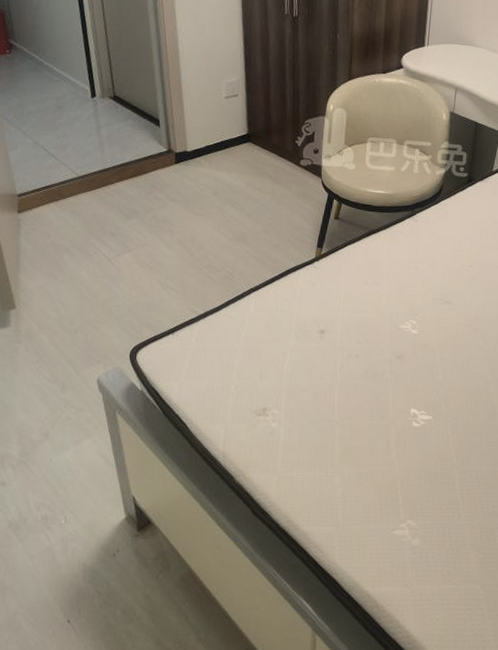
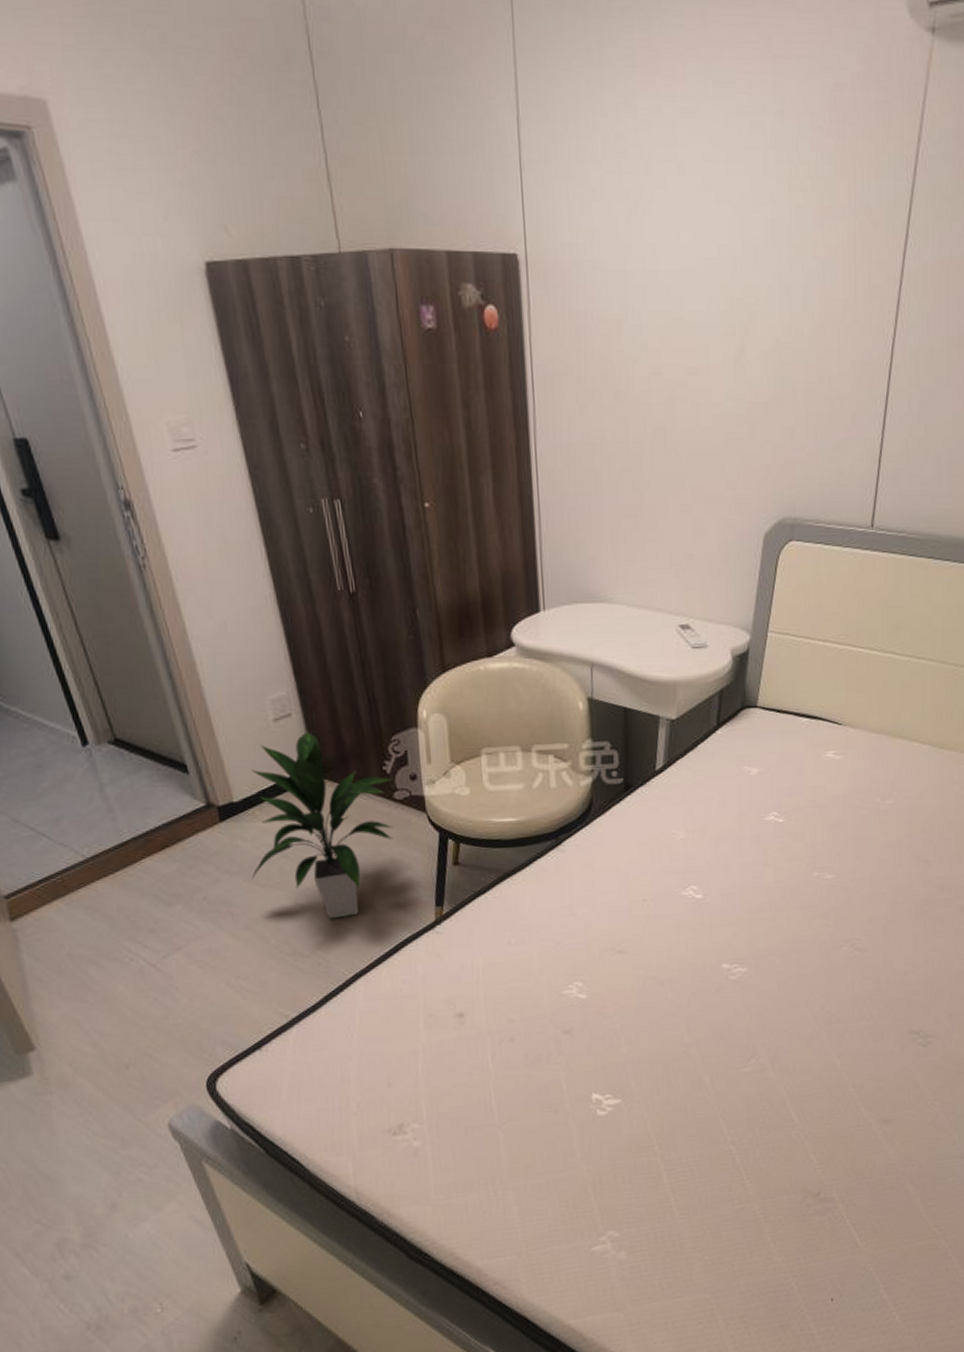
indoor plant: none [190,108,301,246] -> present [251,731,394,919]

